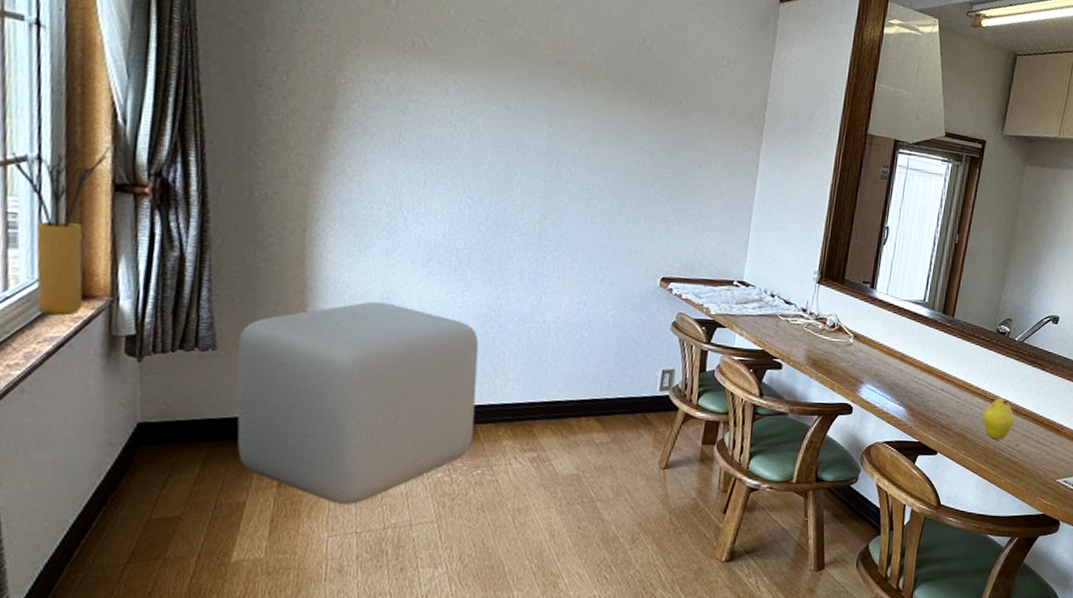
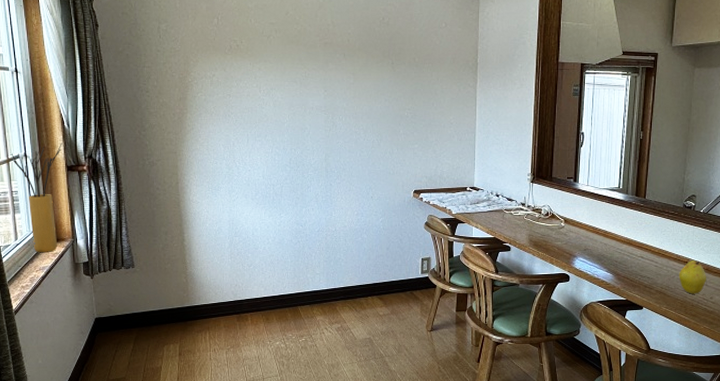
pouf: present [237,301,479,504] -> none [146,226,297,365]

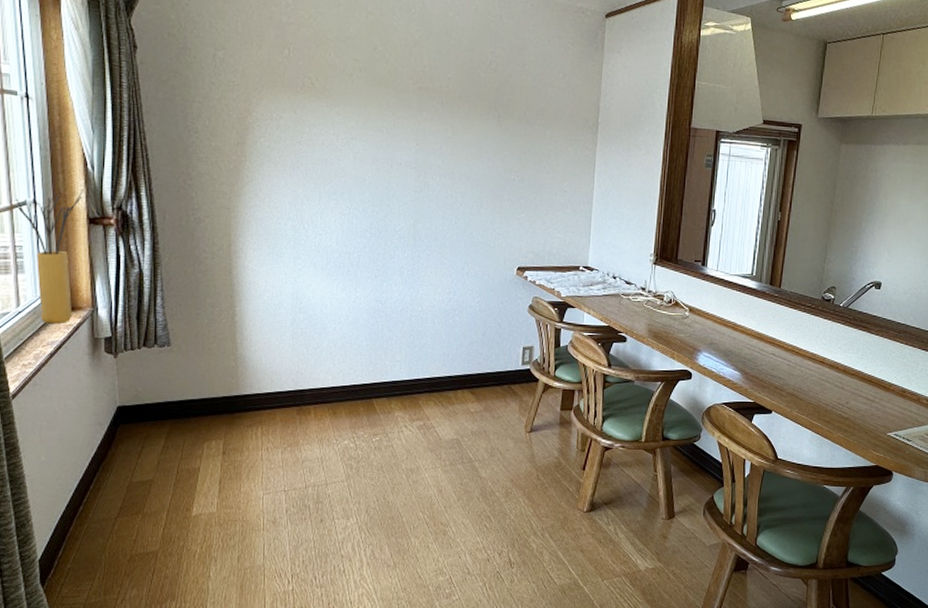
fruit: present [679,260,707,294] -> none [813,360,844,398]

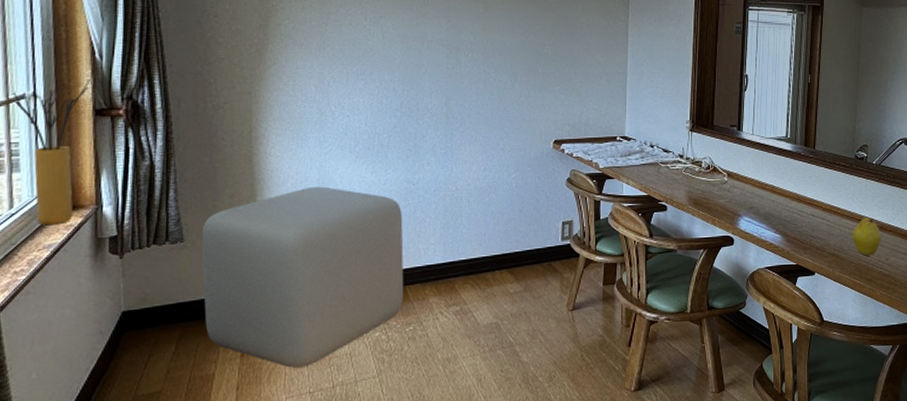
pouf: none [186,300,372,468] -> present [201,186,404,368]
fruit: none [813,360,844,398] -> present [852,218,882,256]

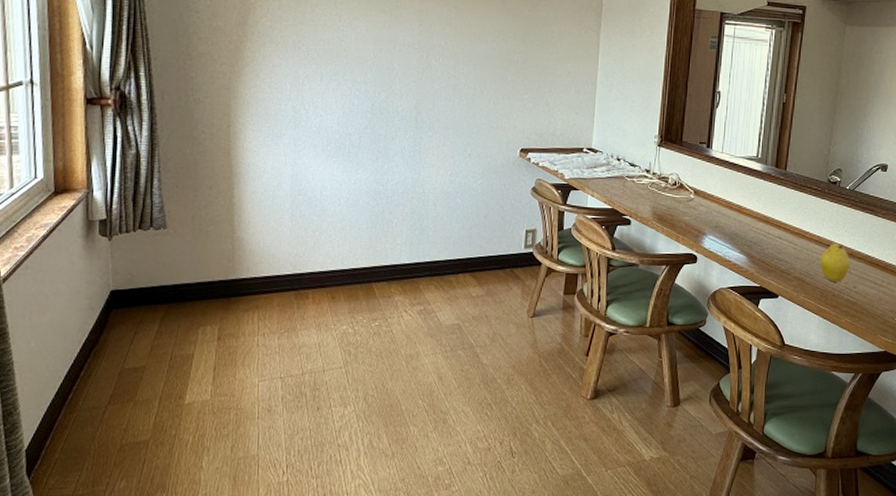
vase: present [12,79,91,226] -> none [12,68,82,206]
pouf: present [201,186,404,368] -> none [182,182,372,354]

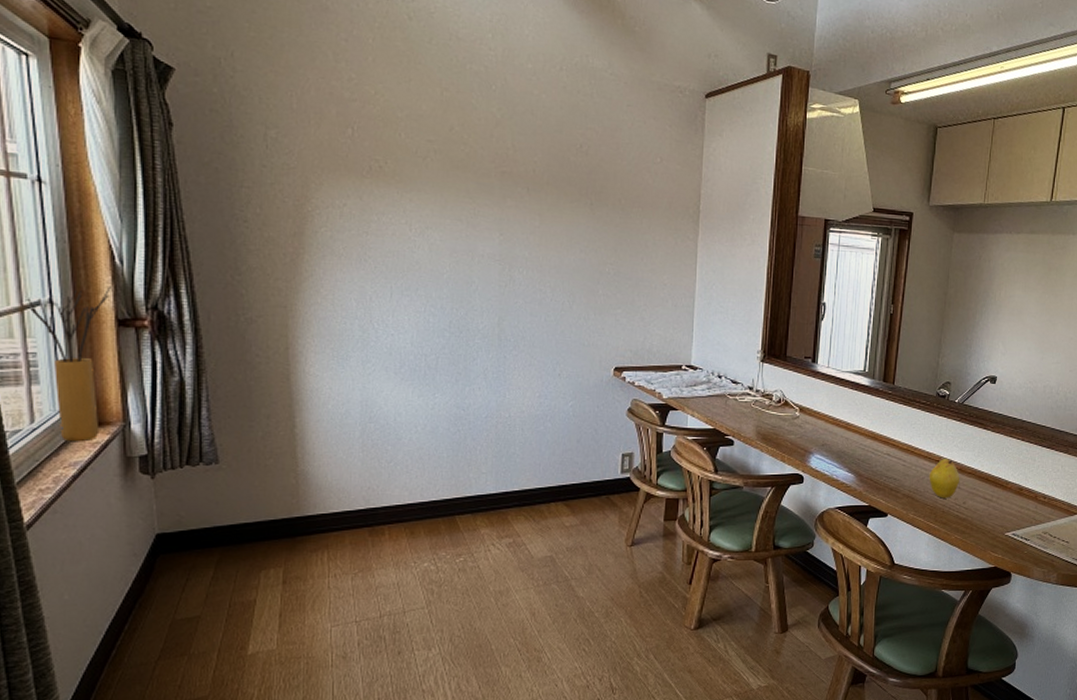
vase: none [12,68,82,206] -> present [26,286,111,442]

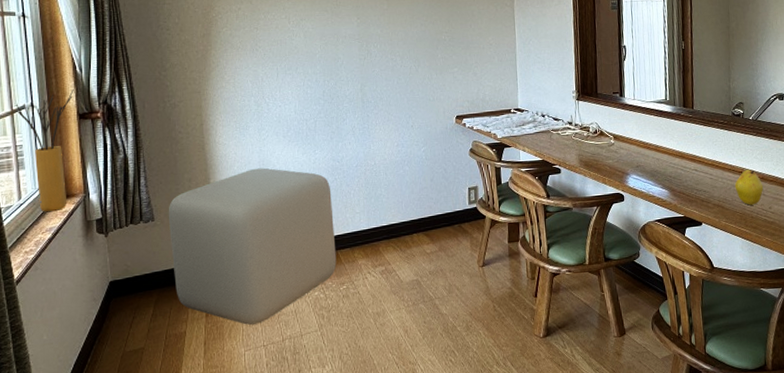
pouf: none [237,409,454,596] -> present [168,168,337,325]

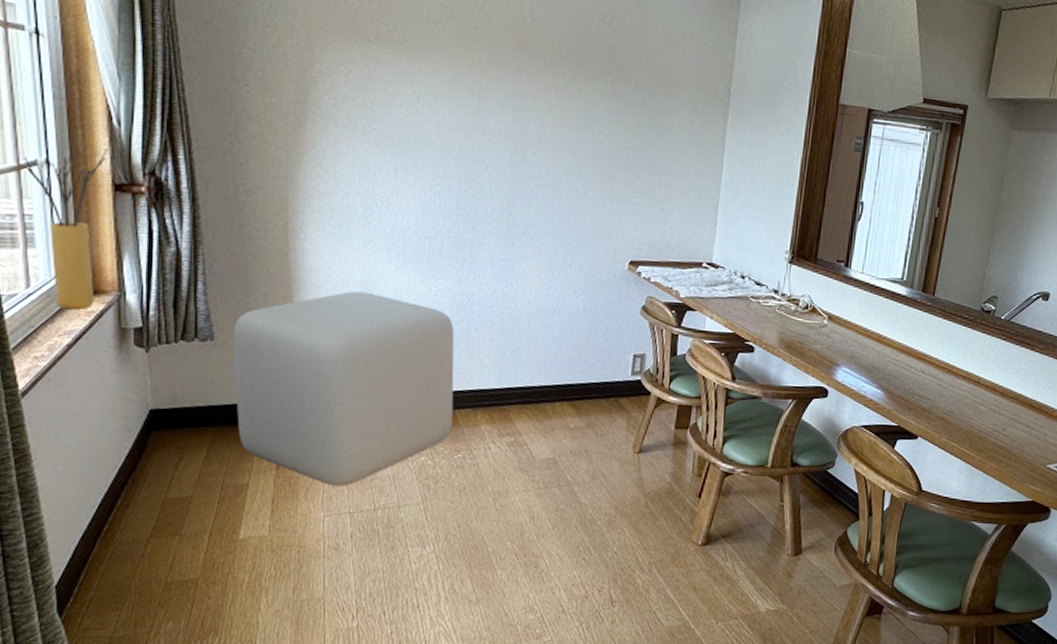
fruit: present [735,170,764,206] -> none [966,380,1001,424]

